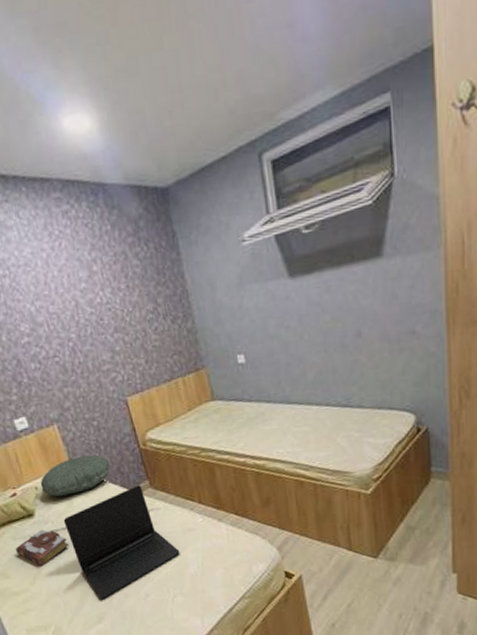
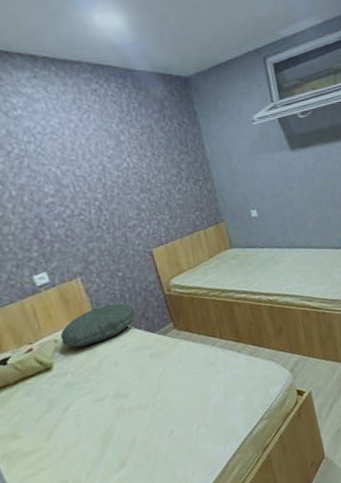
book: present [15,529,69,565] -> none [28,381,90,420]
laptop: present [63,485,180,600] -> none [84,328,203,445]

